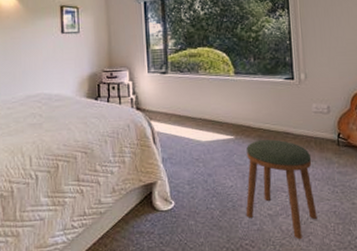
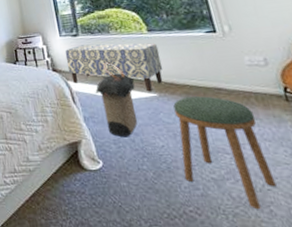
bench: none [151,83,243,134] -> present [65,42,163,92]
laundry hamper: none [176,103,215,177] -> present [95,62,137,136]

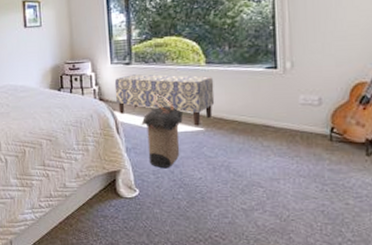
stool: present [173,96,277,210] -> none [216,132,301,237]

